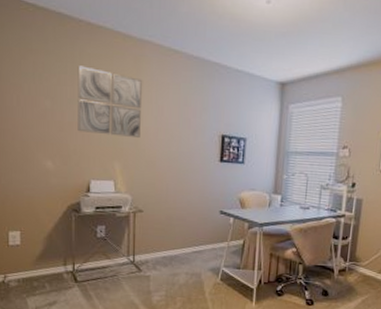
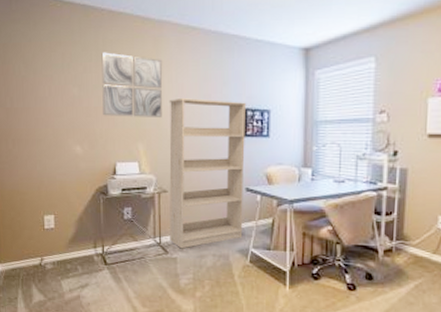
bookcase: none [144,120,225,267] -> present [169,98,247,249]

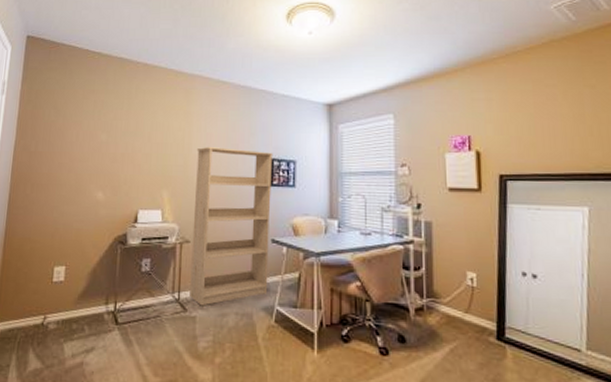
wall art: present [101,52,163,119] -> none [129,101,193,166]

